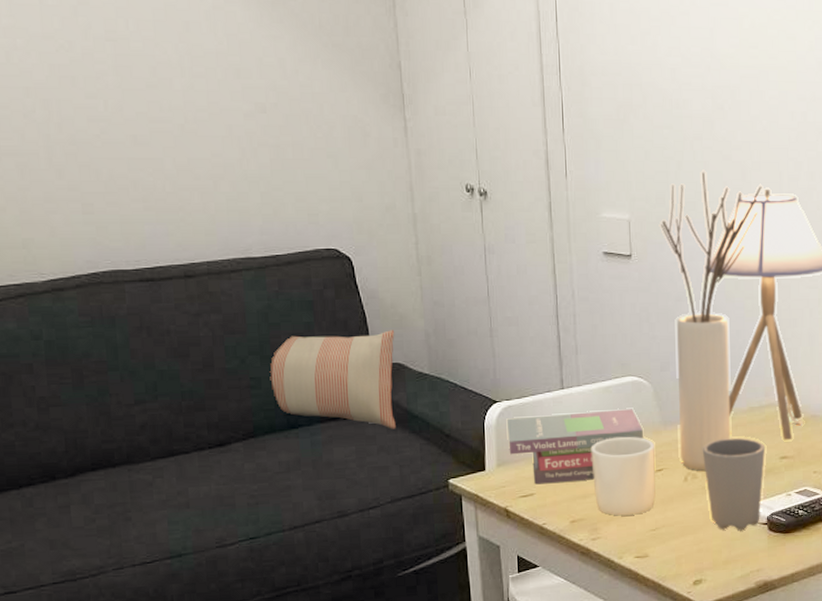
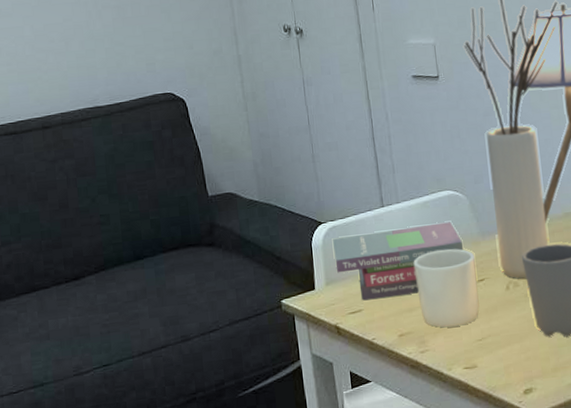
pillow: present [269,330,396,429] -> none [117,162,231,255]

